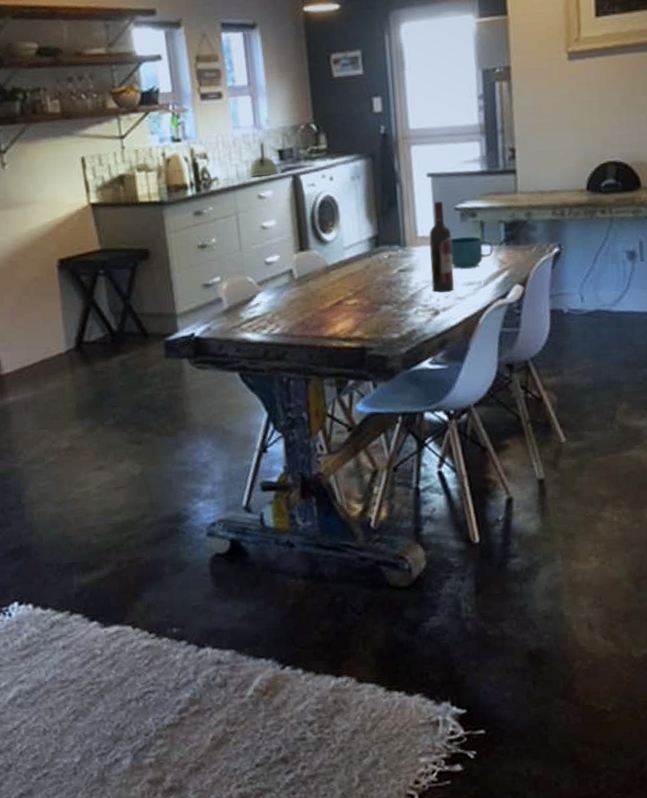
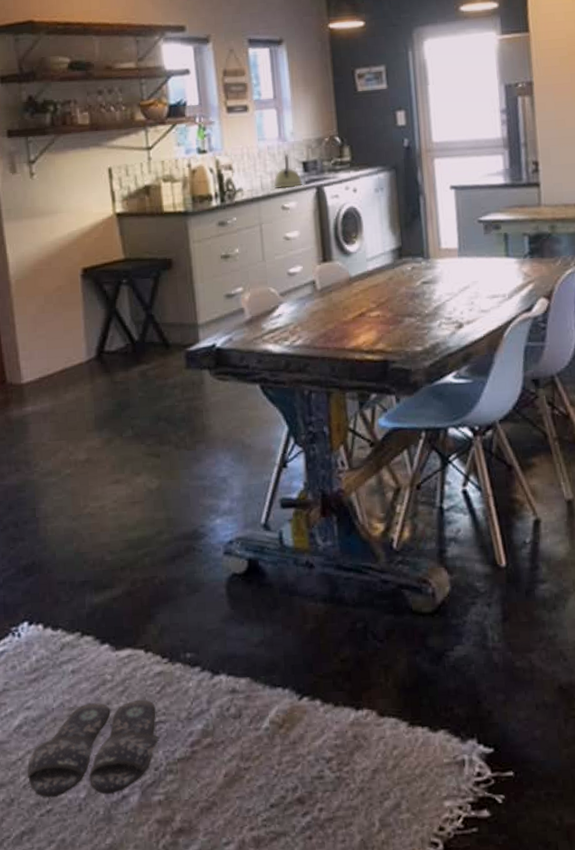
slippers: none [23,672,149,762] -> present [27,699,160,797]
wine bottle: present [428,201,454,292] -> none [452,213,478,305]
cup: present [450,236,494,268] -> none [474,249,518,281]

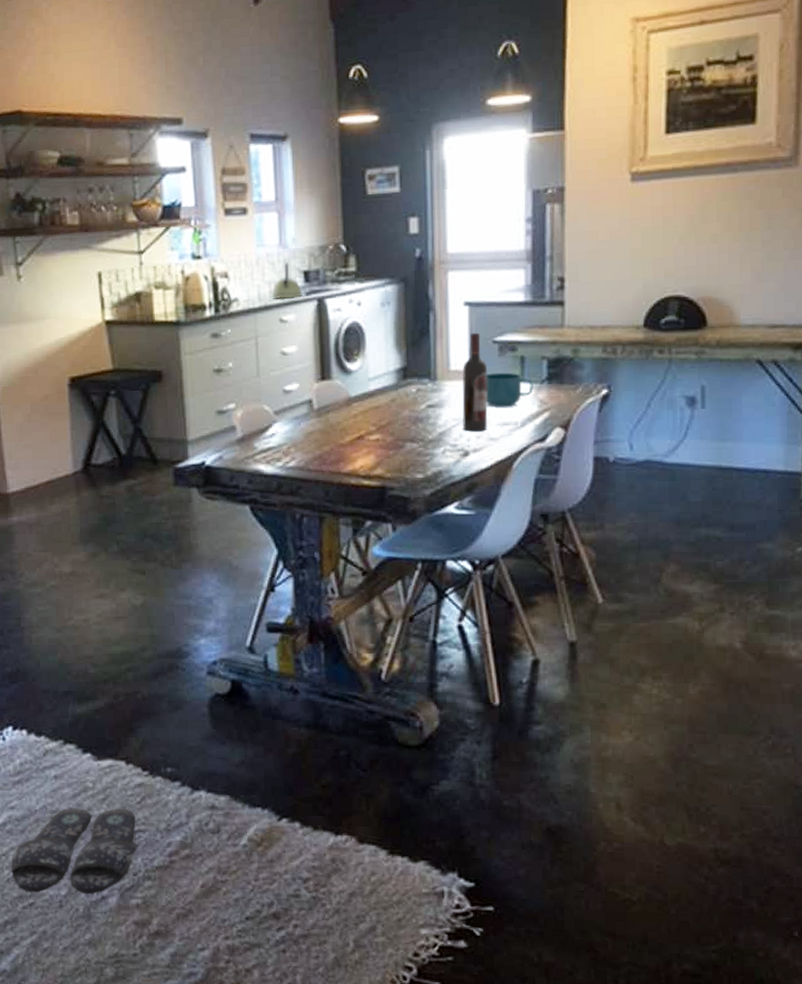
wine bottle: none [452,213,478,305] -> present [461,332,488,432]
cup: none [474,249,518,281] -> present [486,372,533,406]

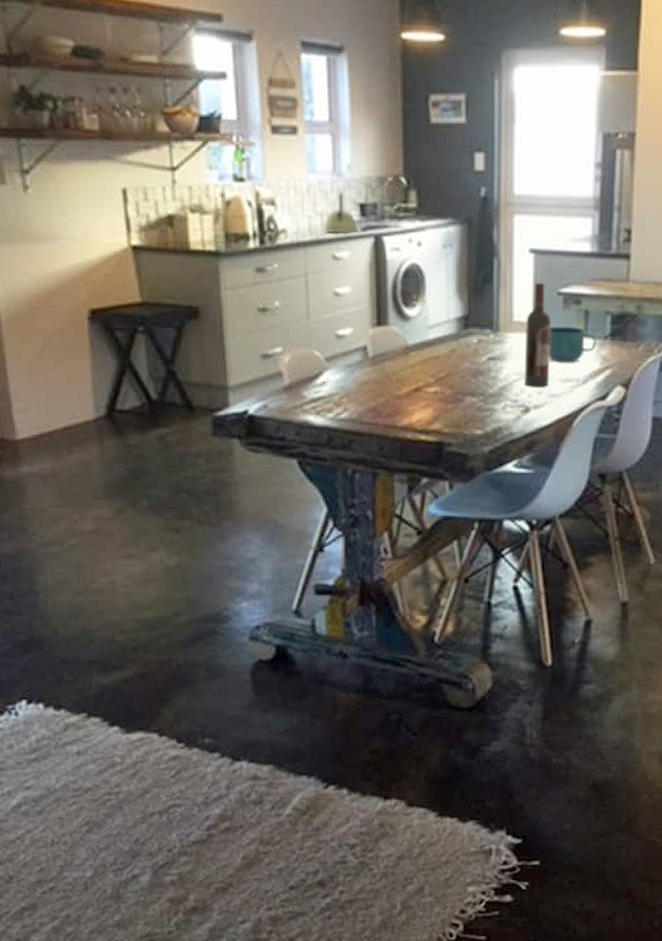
slippers: present [11,807,139,893] -> none [27,783,174,875]

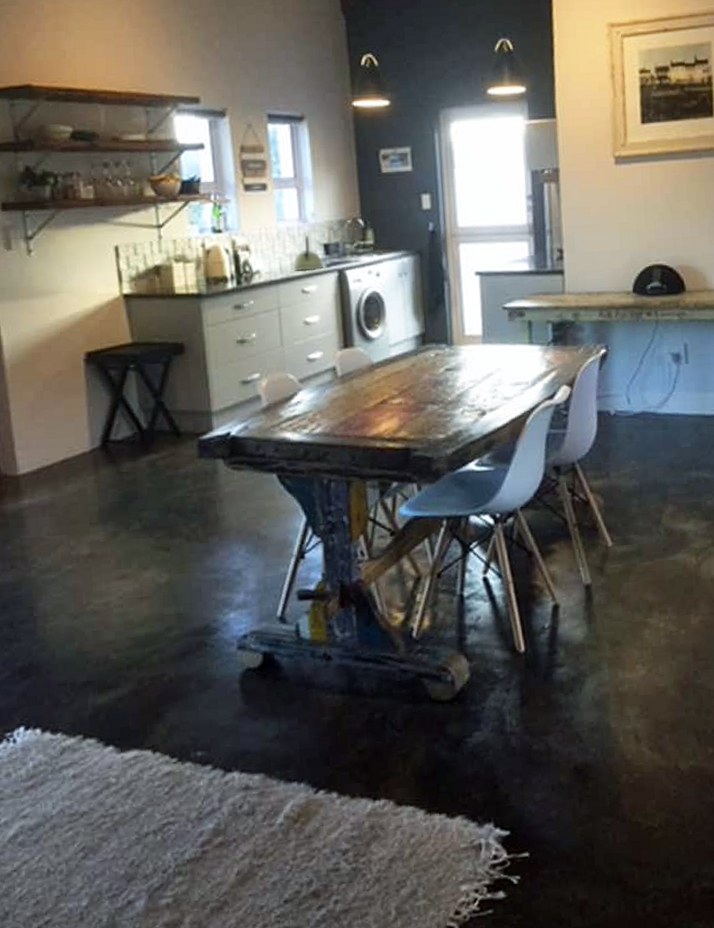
wine bottle: present [524,282,552,387] -> none [476,300,501,392]
cup: present [549,326,596,361] -> none [498,336,541,368]

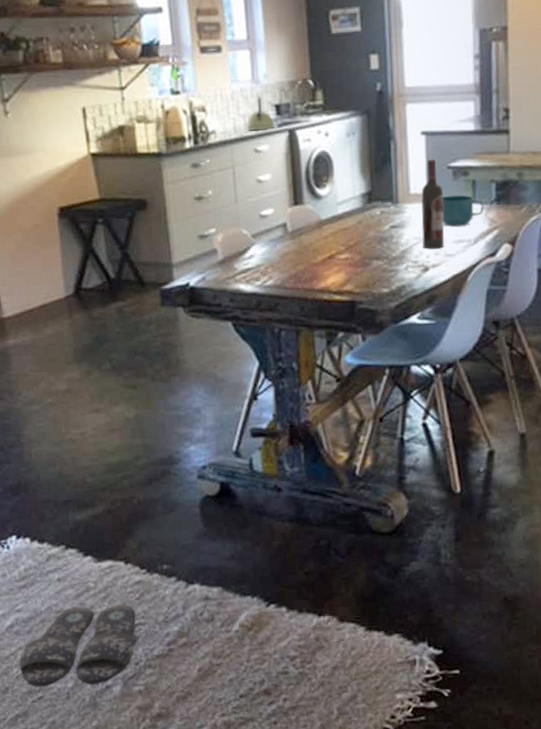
slippers: none [24,801,168,908] -> present [19,604,139,686]
wine bottle: none [476,300,501,392] -> present [420,159,444,249]
cup: none [498,336,541,368] -> present [442,194,484,226]

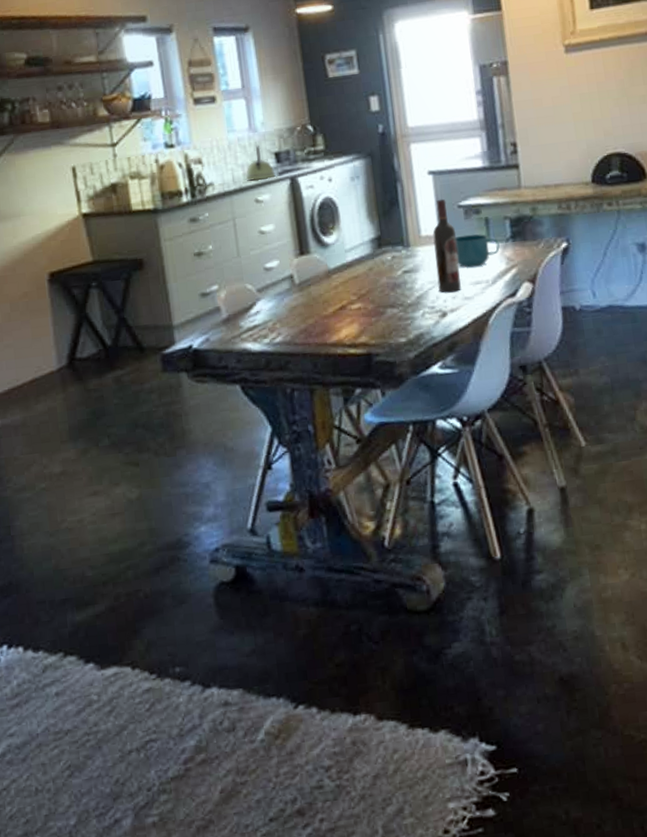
slippers: present [19,604,139,686] -> none [13,718,151,827]

